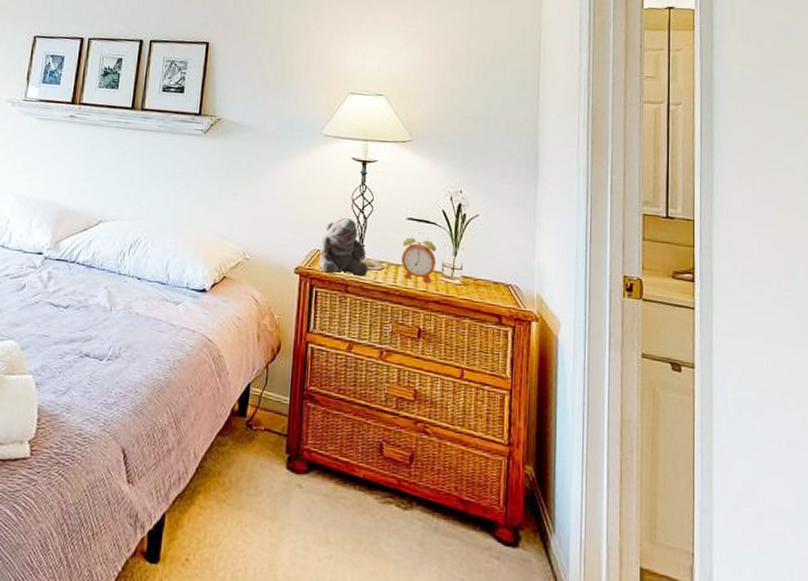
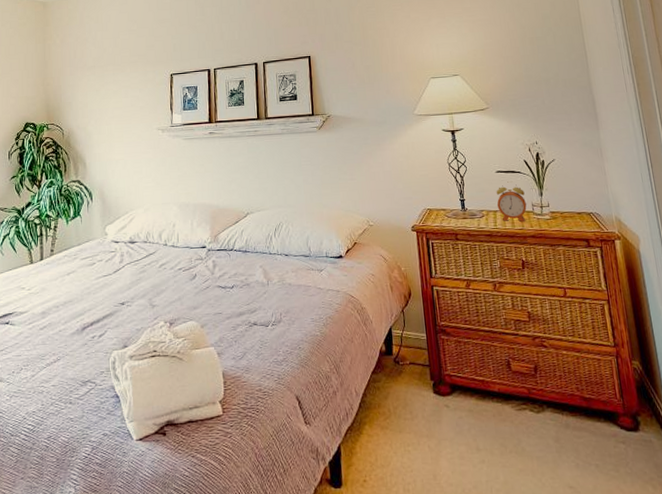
stuffed animal: present [318,217,369,277] -> none [427,178,472,227]

